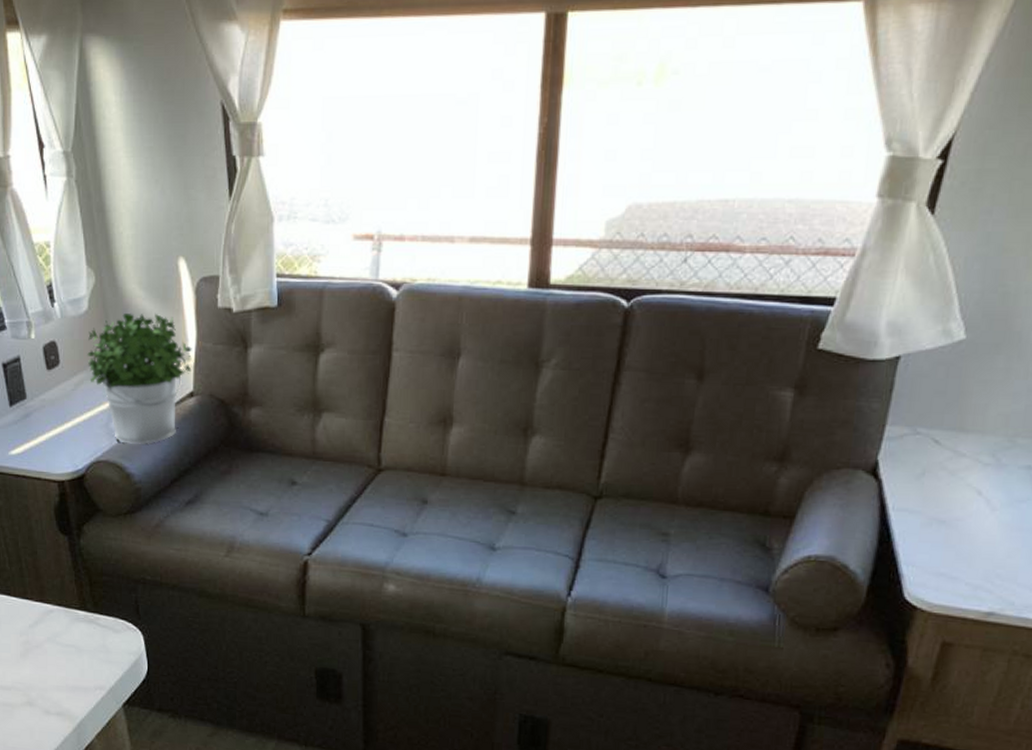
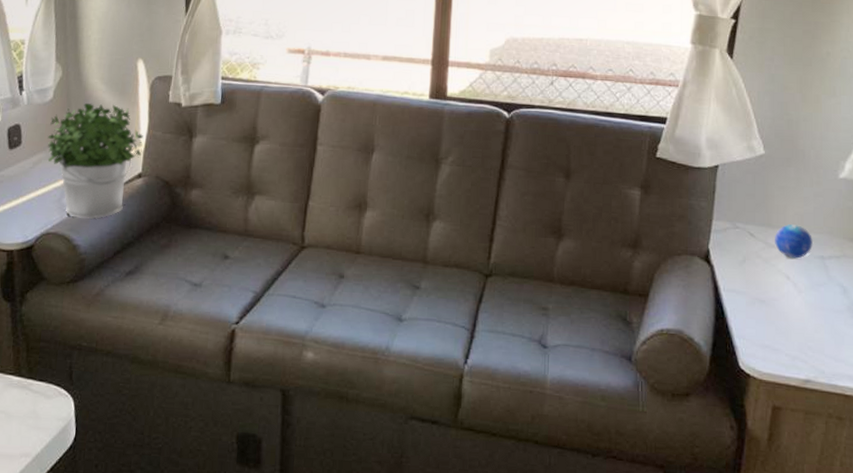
decorative orb: none [966,427,1019,470] -> present [775,224,813,259]

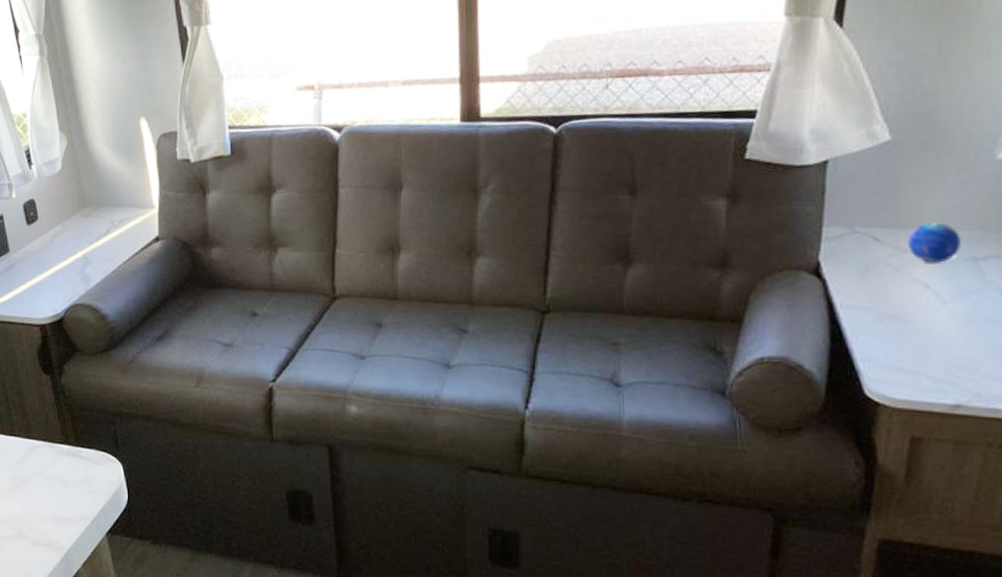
potted plant: present [47,102,143,219] -> none [62,168,156,287]

